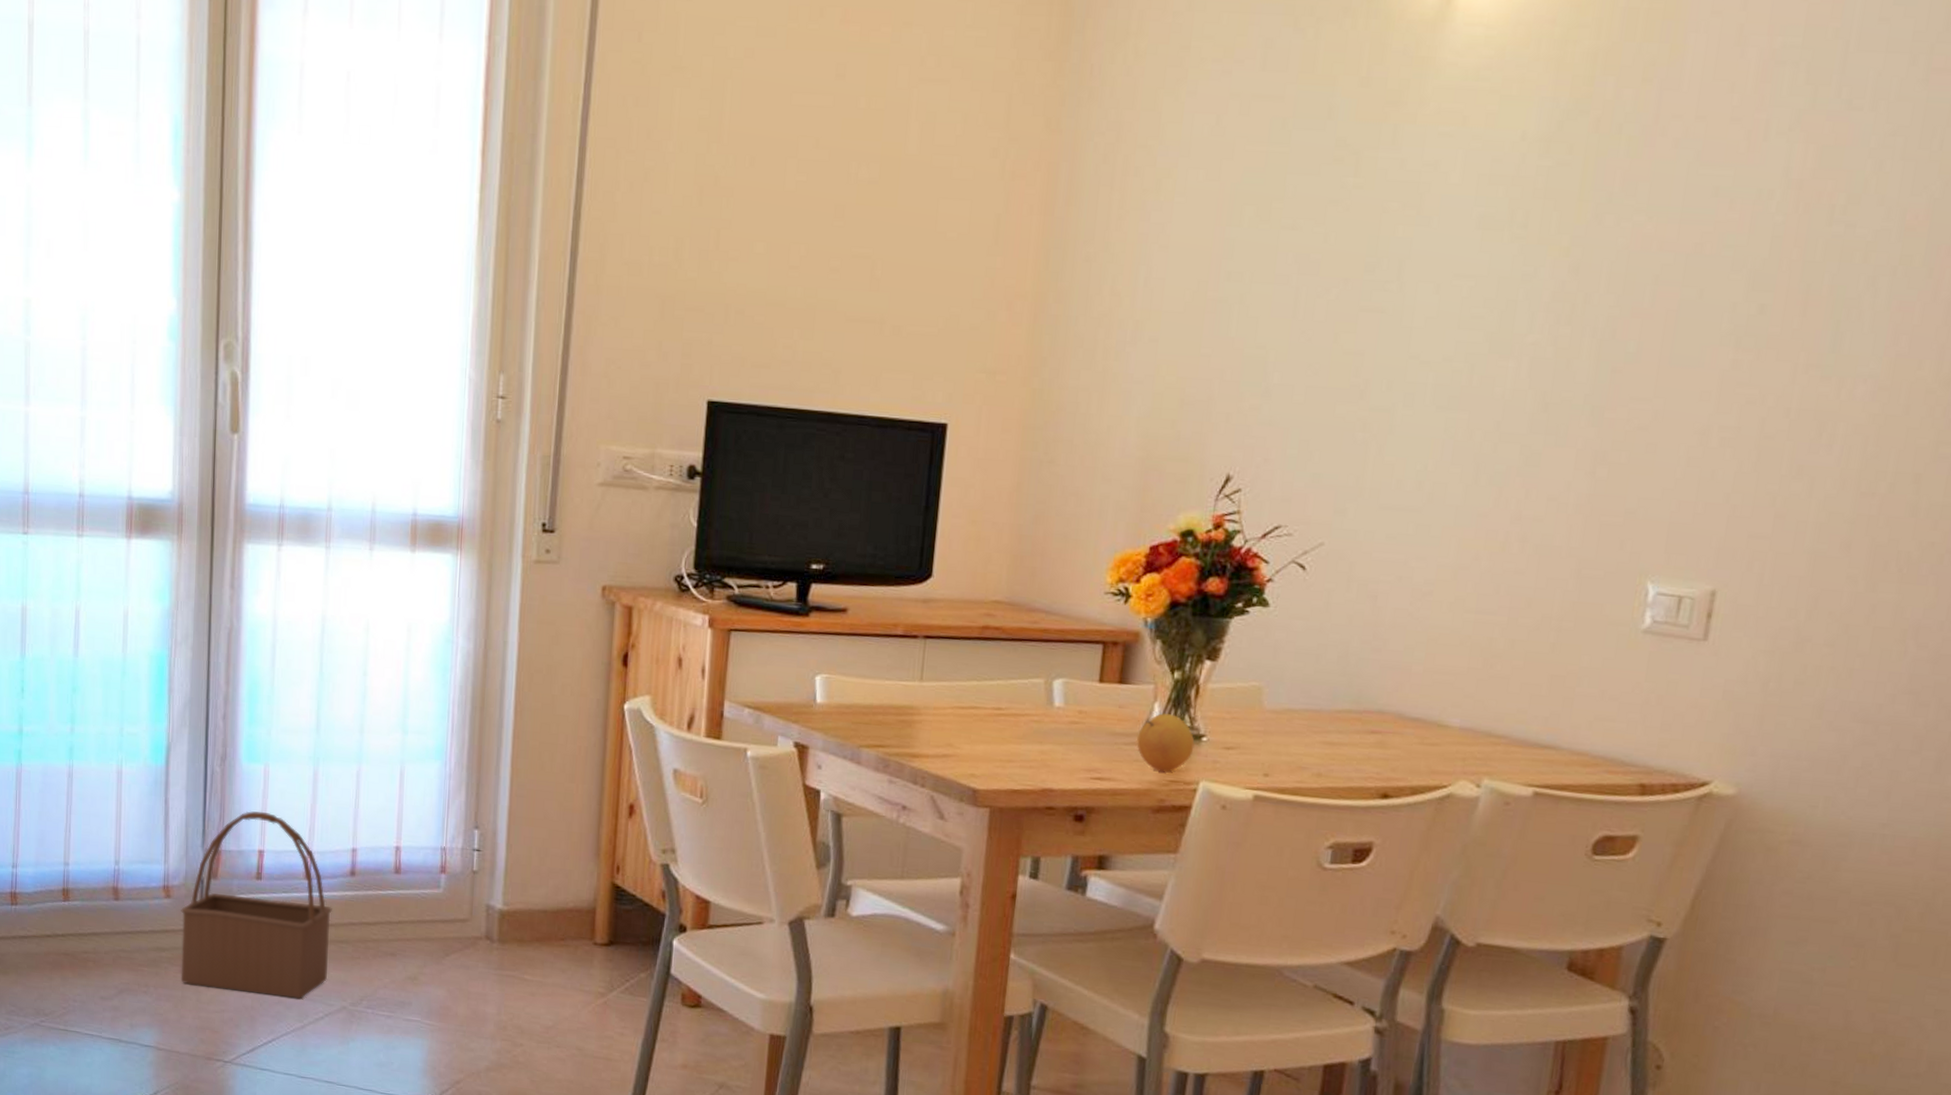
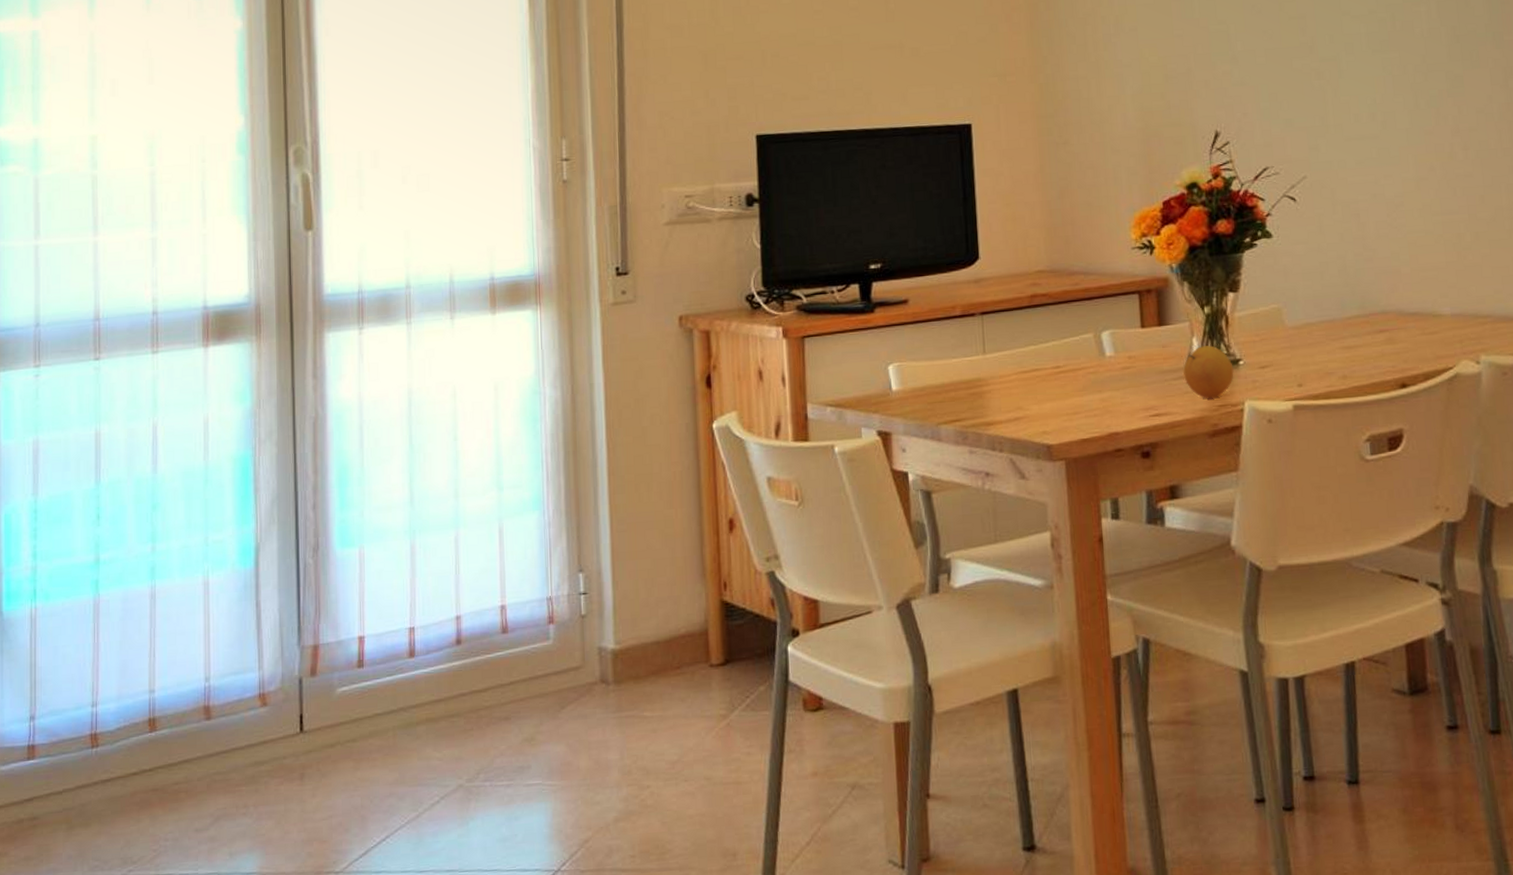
basket: present [181,811,332,999] -> none [279,596,440,796]

